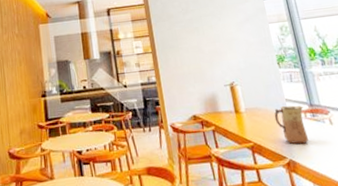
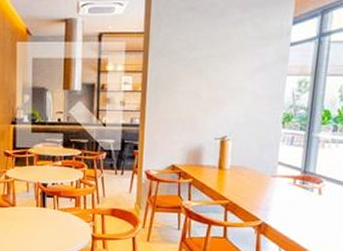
vase: present [274,105,309,144] -> none [259,169,295,209]

